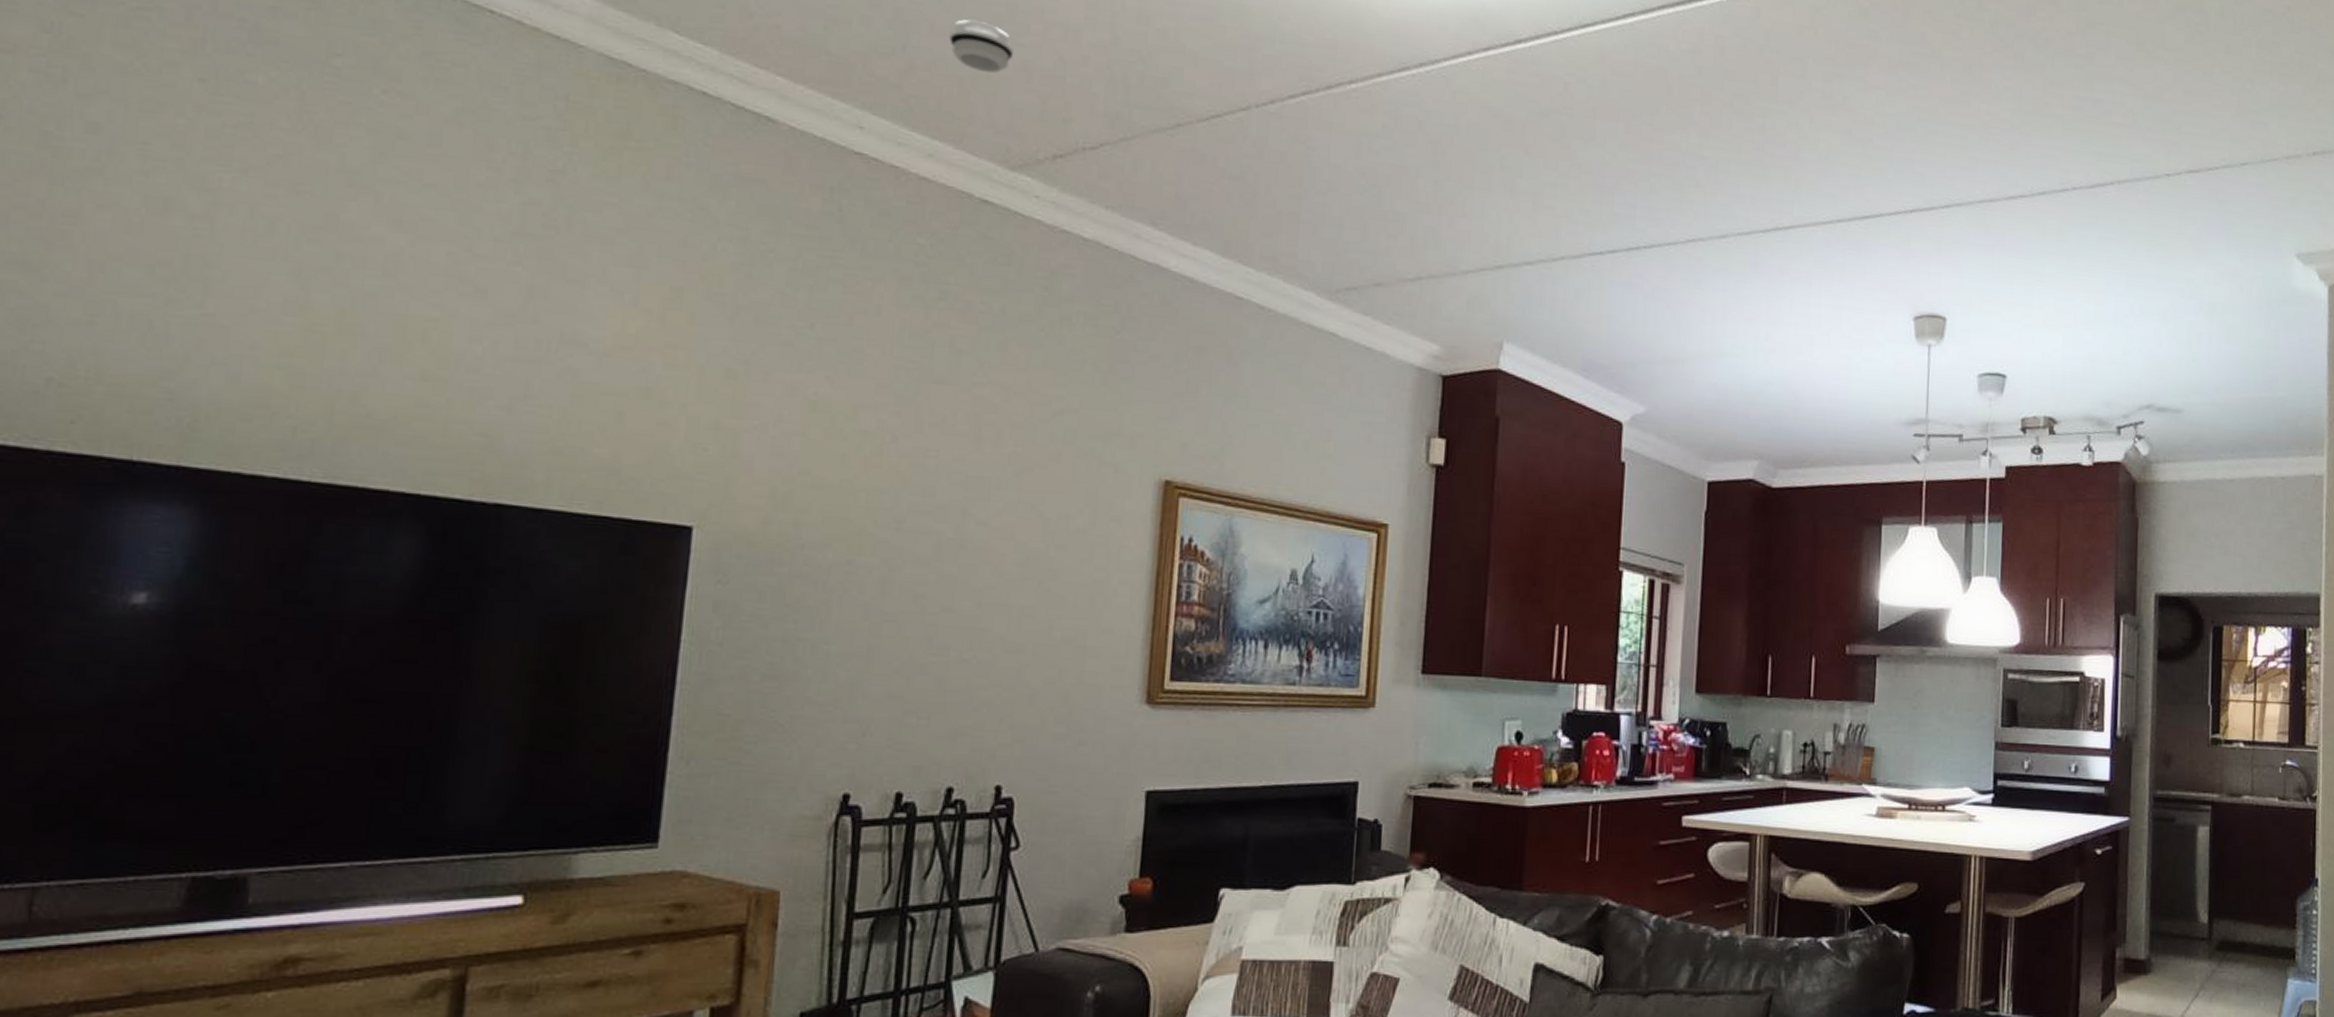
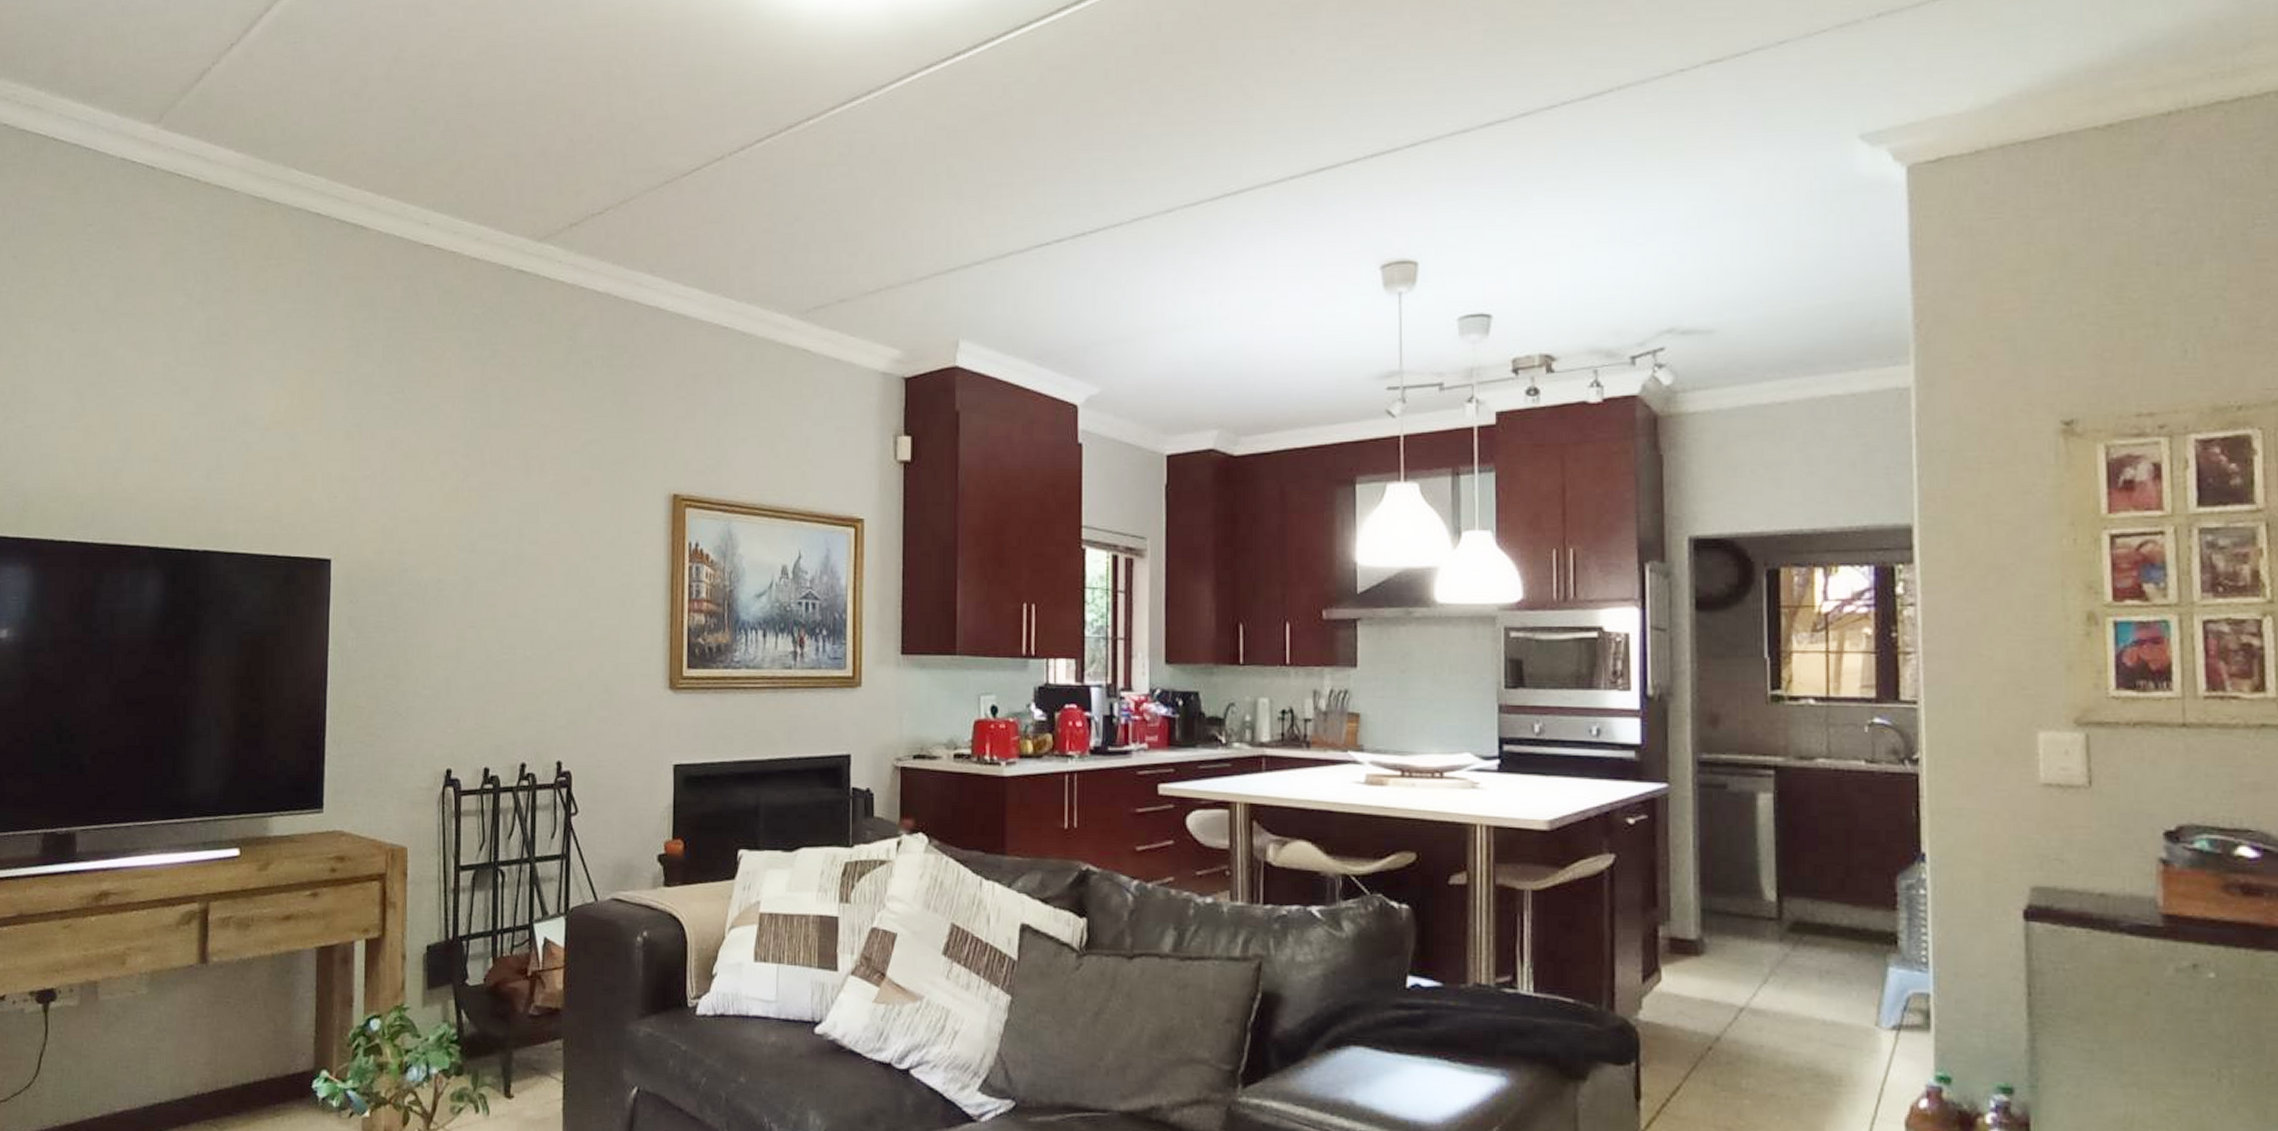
smoke detector: present [948,19,1013,73] -> none [485,120,534,162]

